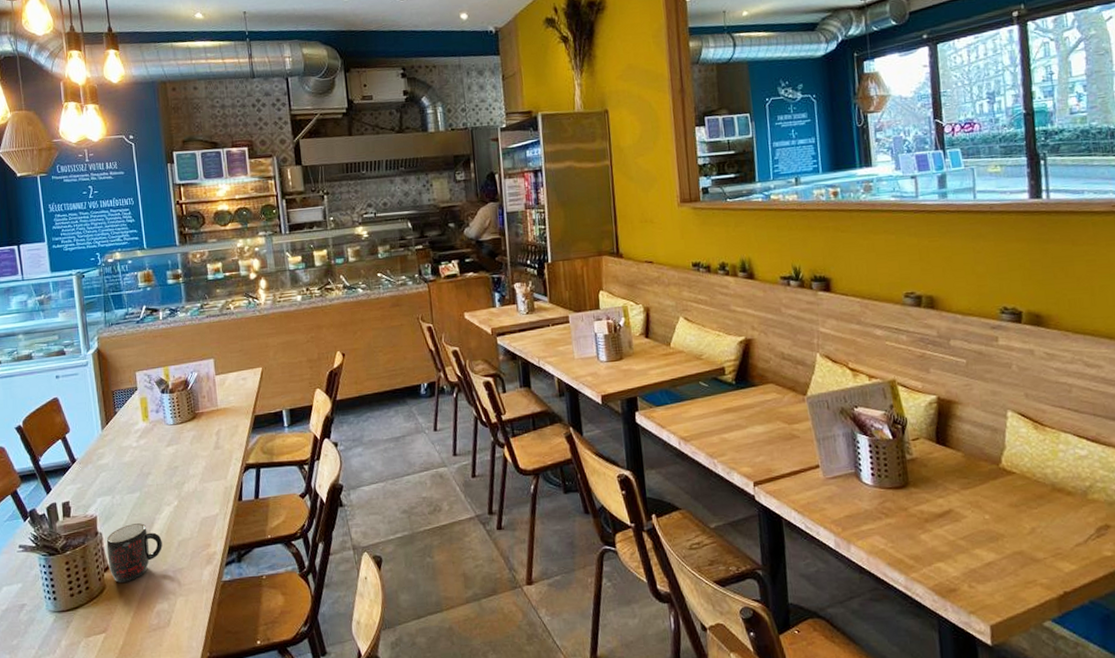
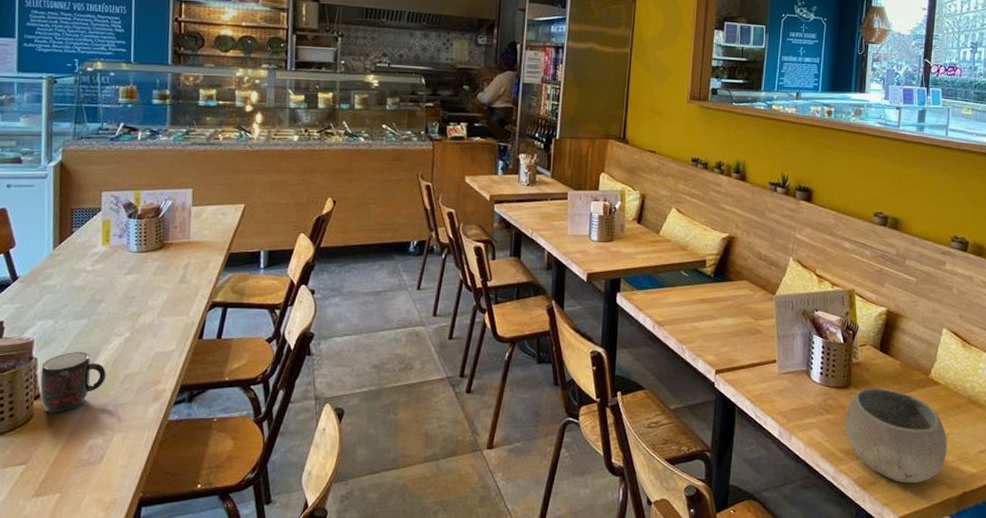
bowl: none [907,484,1037,587] -> present [843,388,948,483]

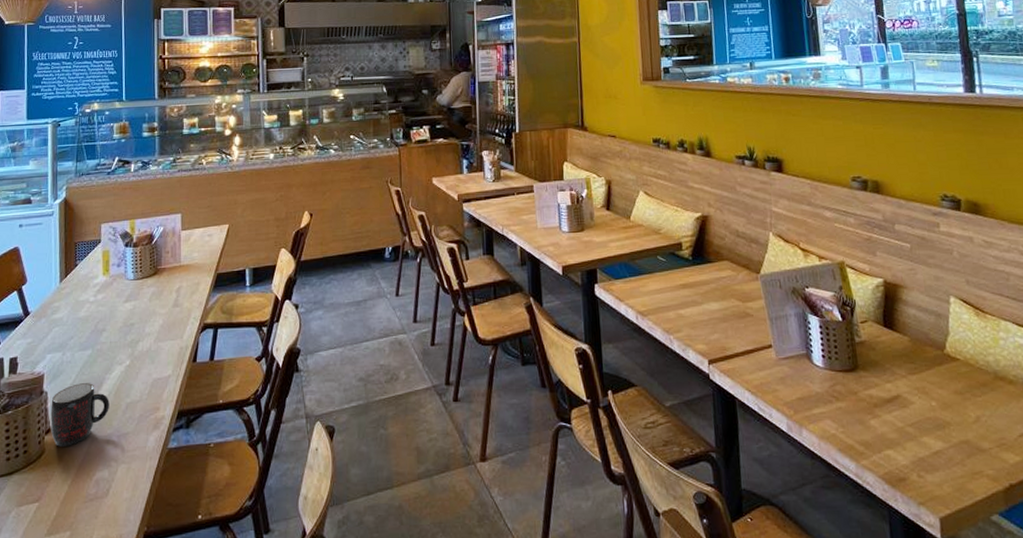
bowl: present [843,388,948,483] -> none [856,368,982,477]

